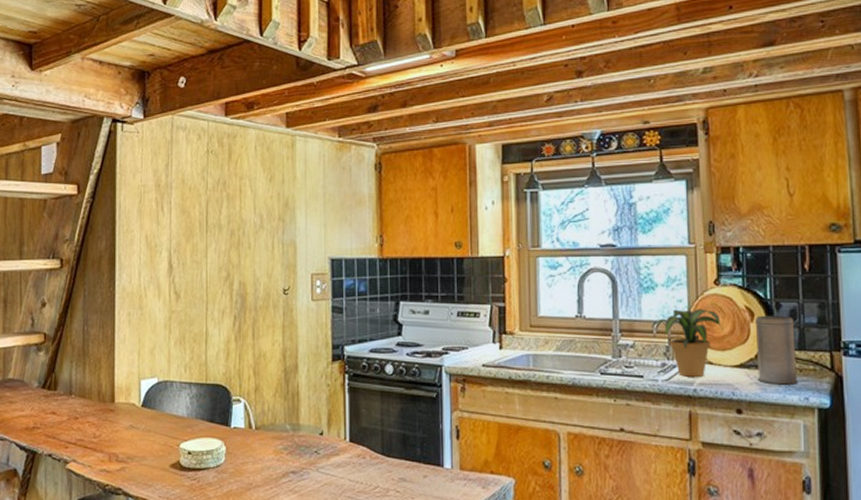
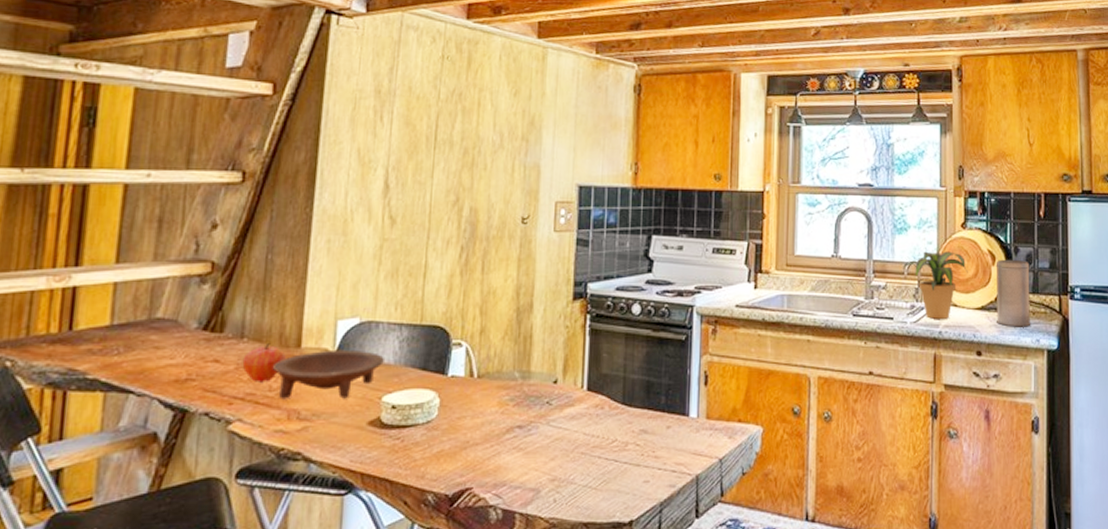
fruit: none [72,398,104,431] -> present [242,342,286,382]
bowl: none [95,404,179,445] -> present [273,349,384,399]

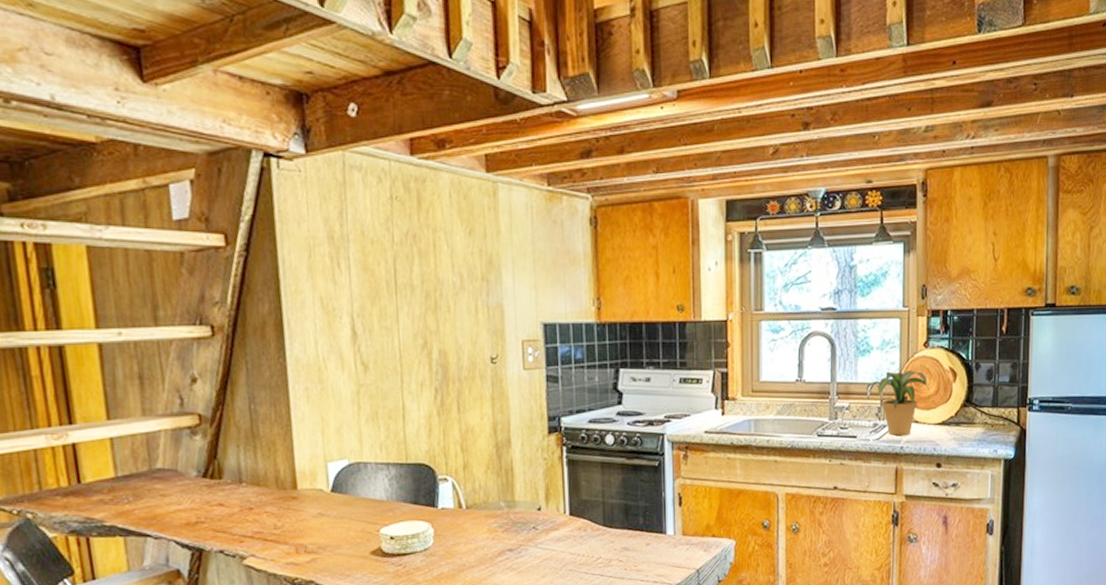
fruit: present [242,342,286,382] -> none [245,485,285,522]
bowl: present [273,349,384,399] -> none [275,489,377,535]
canister: present [995,259,1031,327] -> none [956,375,990,440]

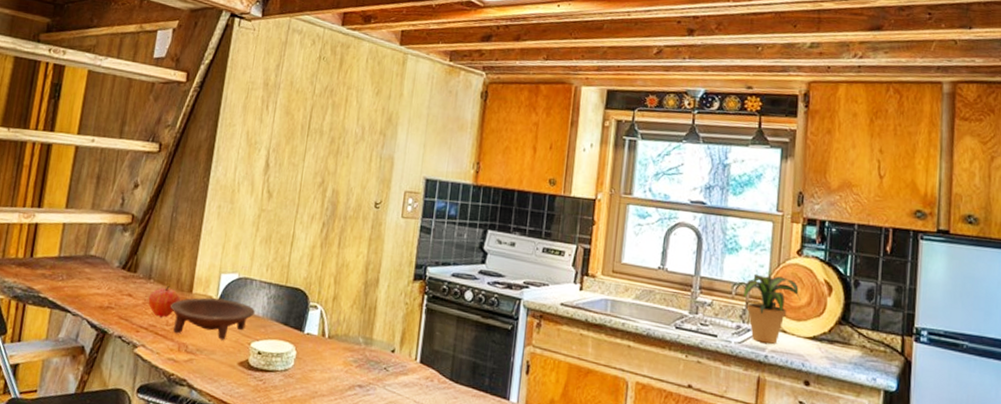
fruit: none [245,485,285,522] -> present [148,285,181,318]
bowl: none [275,489,377,535] -> present [170,297,255,340]

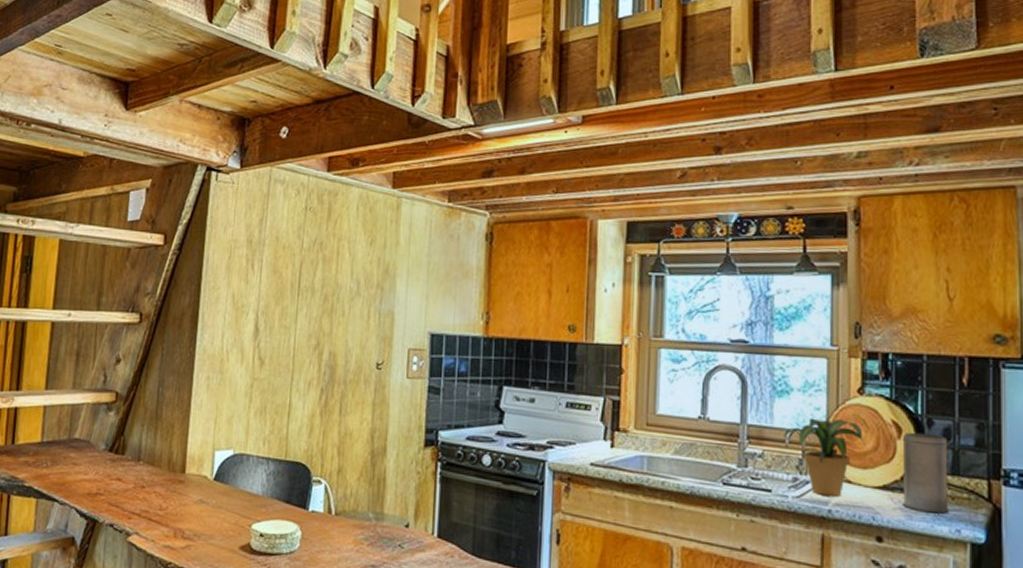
fruit: present [148,285,181,318] -> none [139,466,173,502]
bowl: present [170,297,255,340] -> none [163,477,254,523]
canister: none [829,291,871,364] -> present [902,432,950,514]

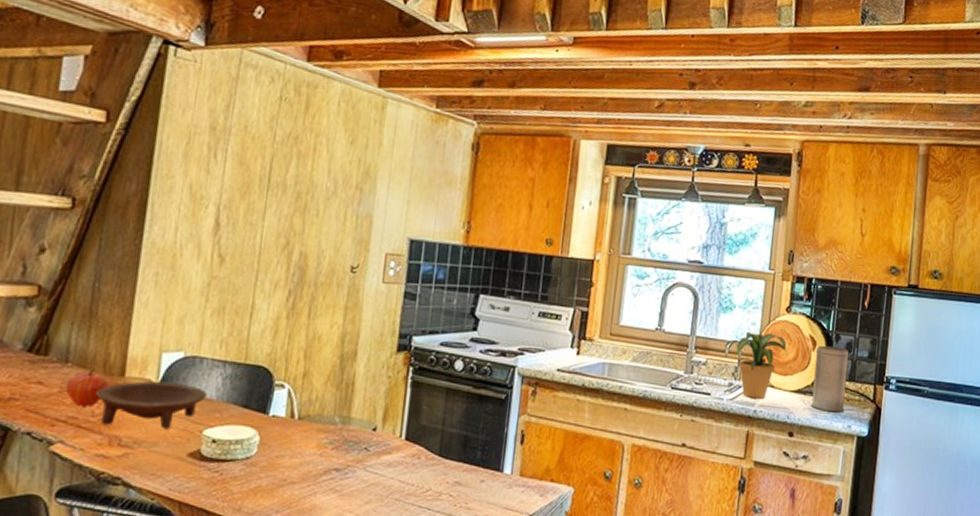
fruit: none [139,466,173,502] -> present [65,368,110,407]
bowl: none [163,477,254,523] -> present [96,381,207,429]

